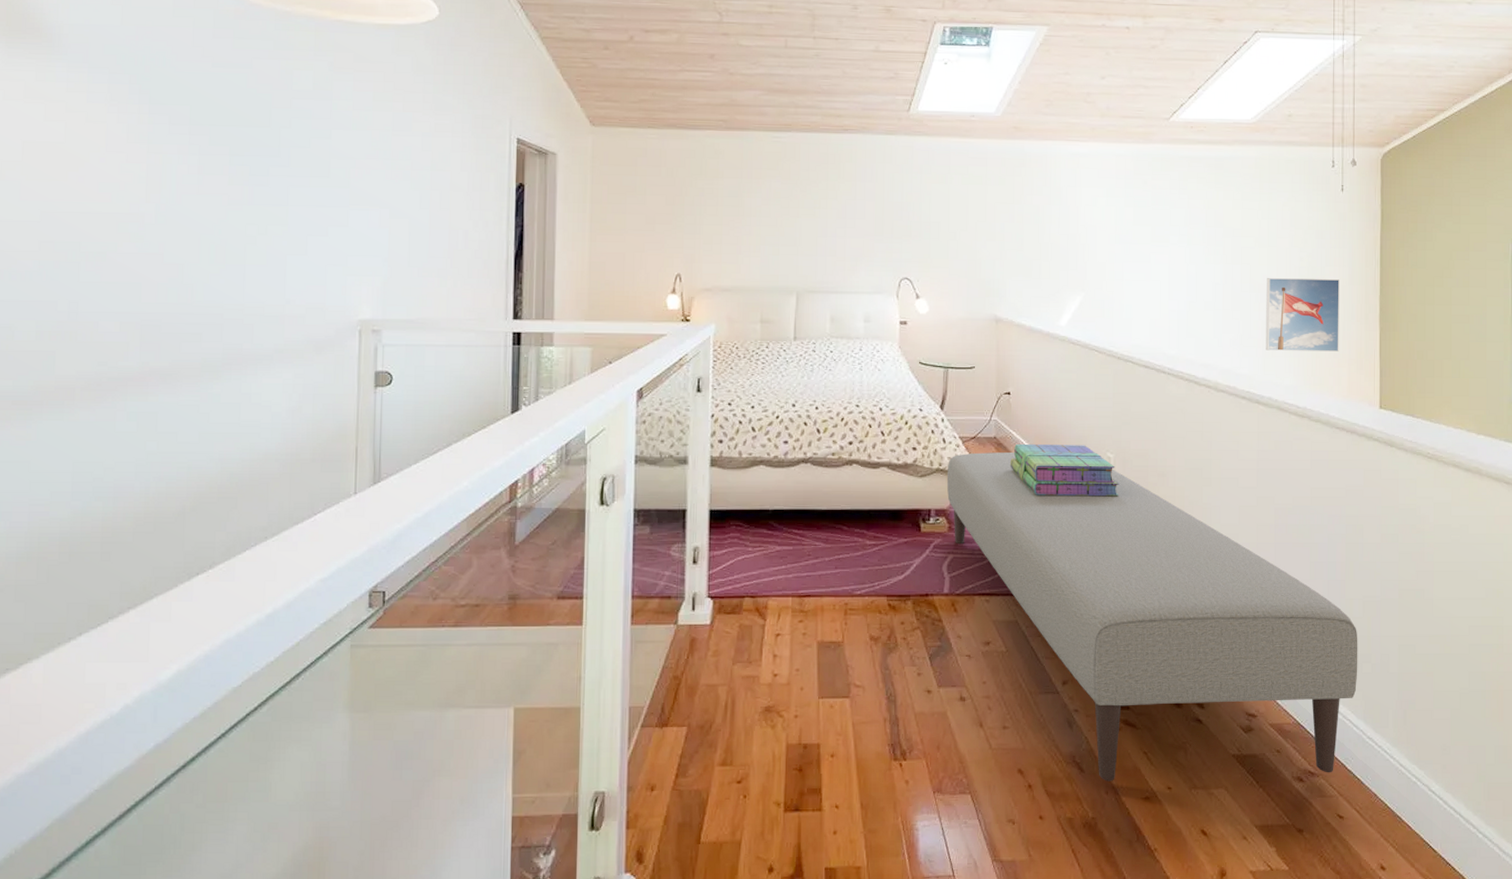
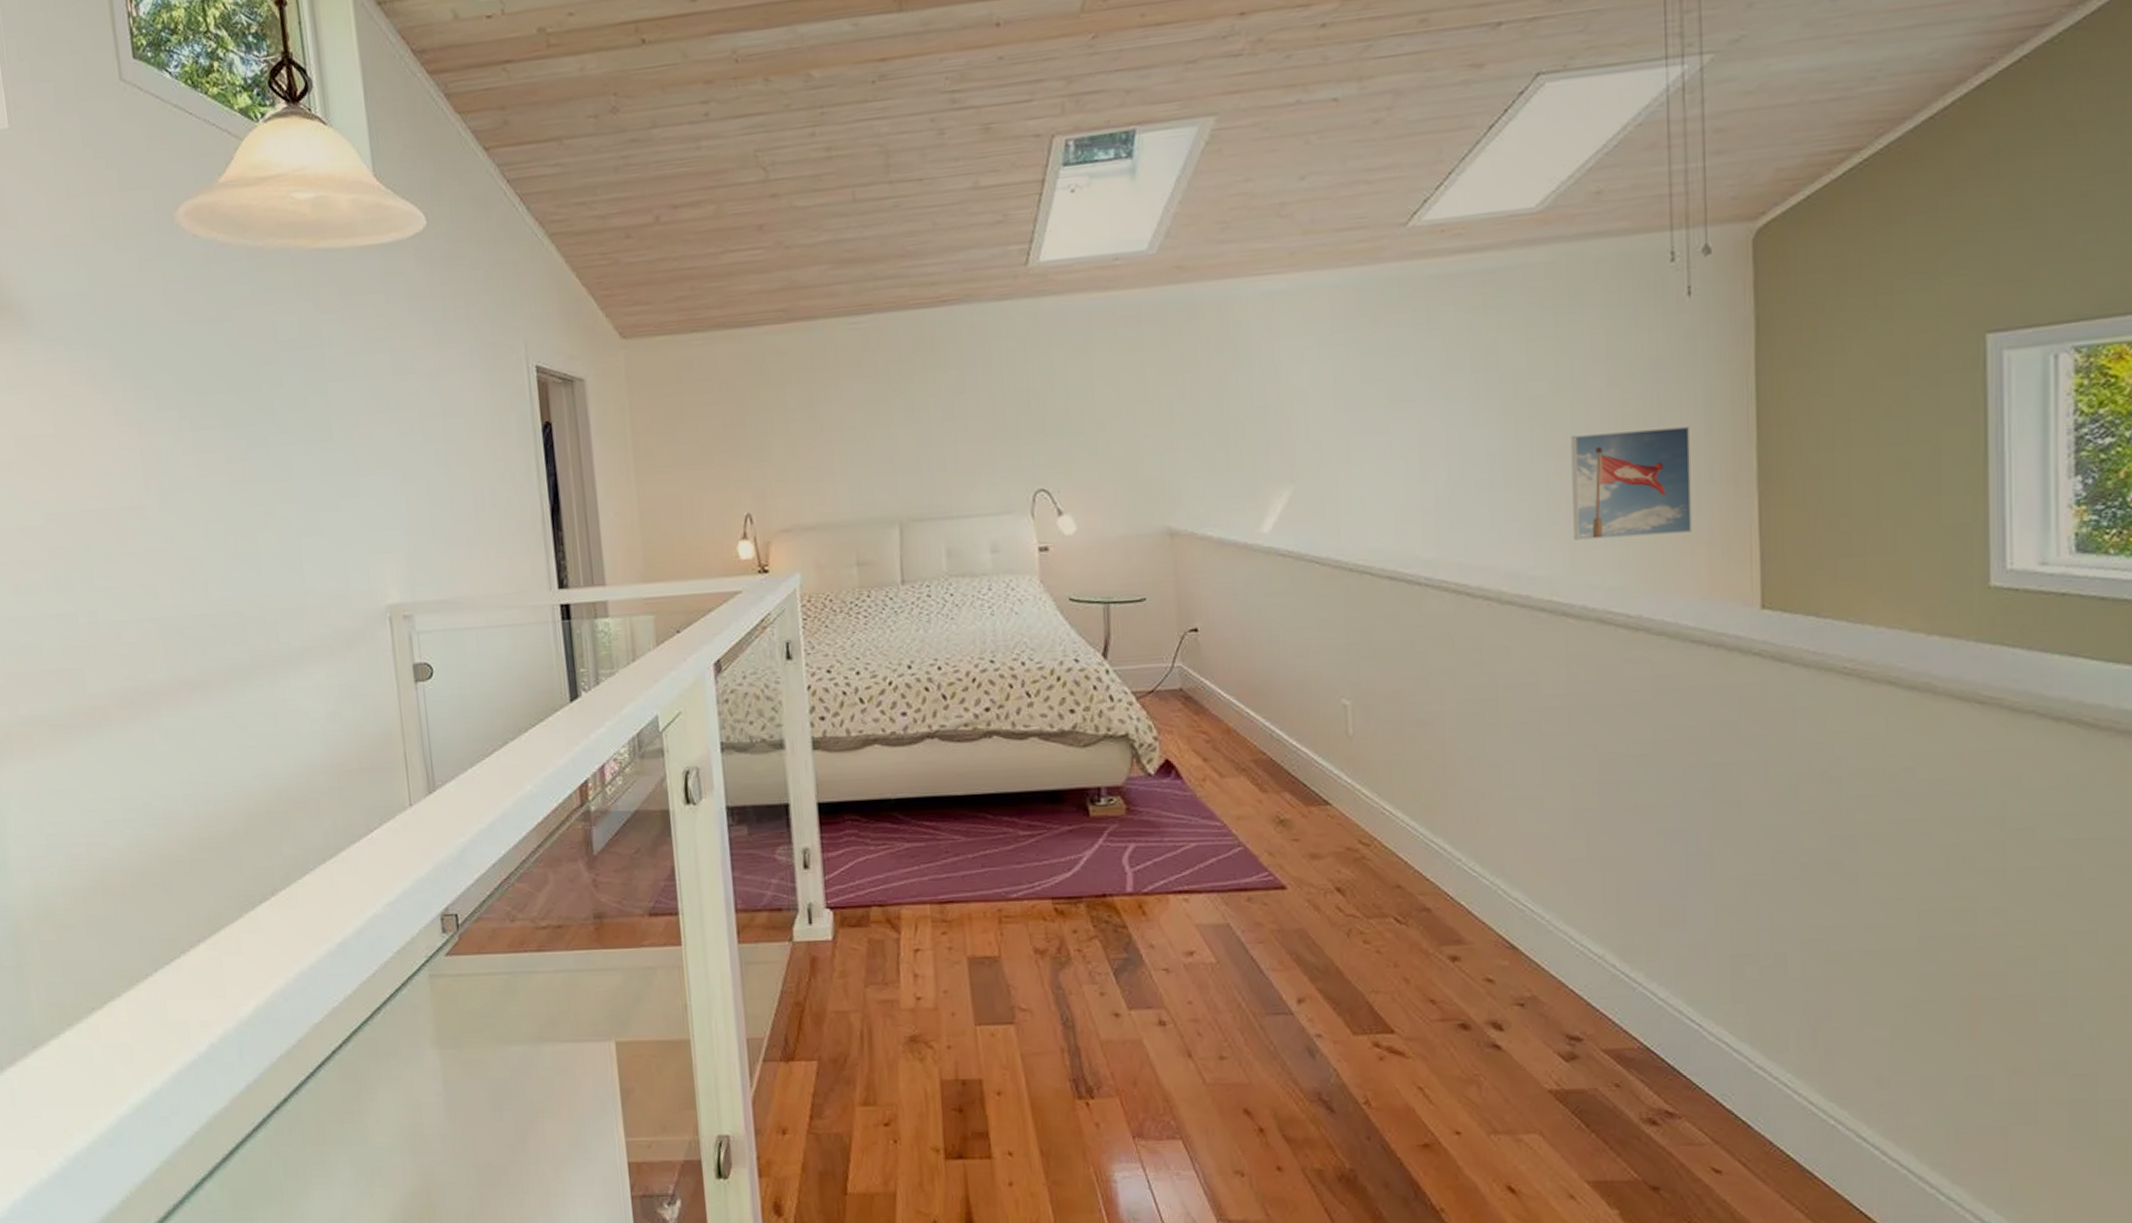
ottoman: present [947,452,1358,781] -> none [1119,707,1738,1124]
stack of books: present [1009,443,1120,497] -> none [1203,691,1363,761]

